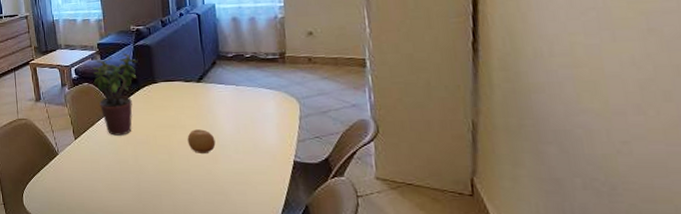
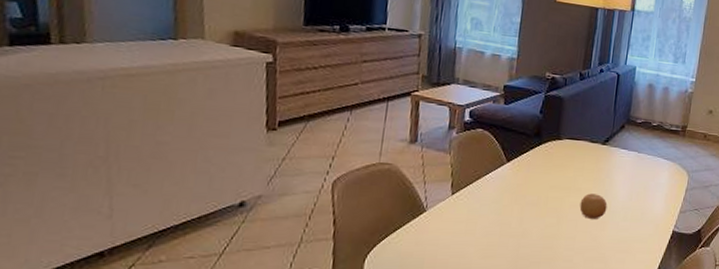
potted plant: present [92,53,138,136] -> none [490,101,546,194]

